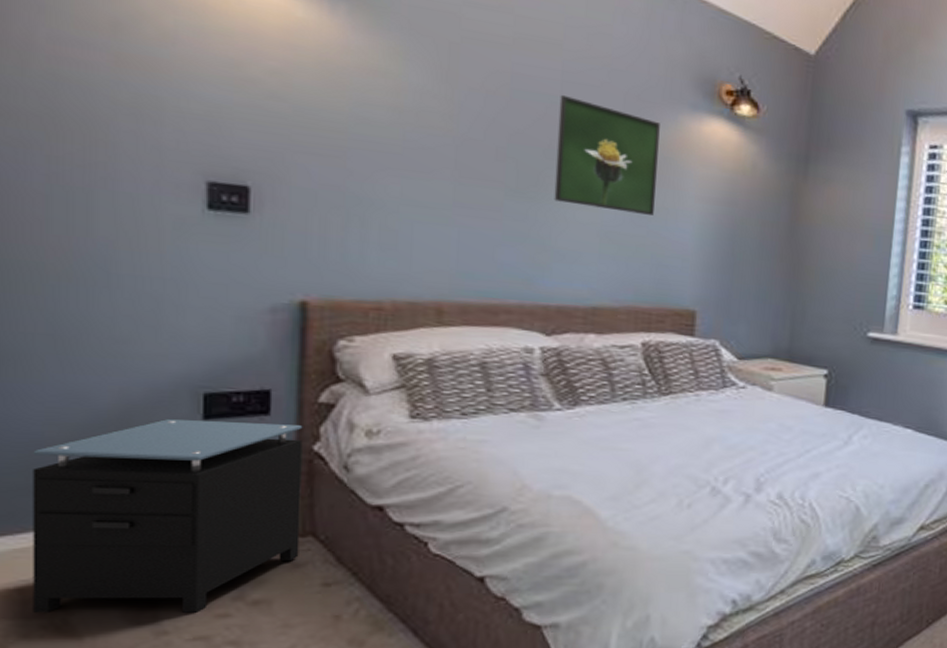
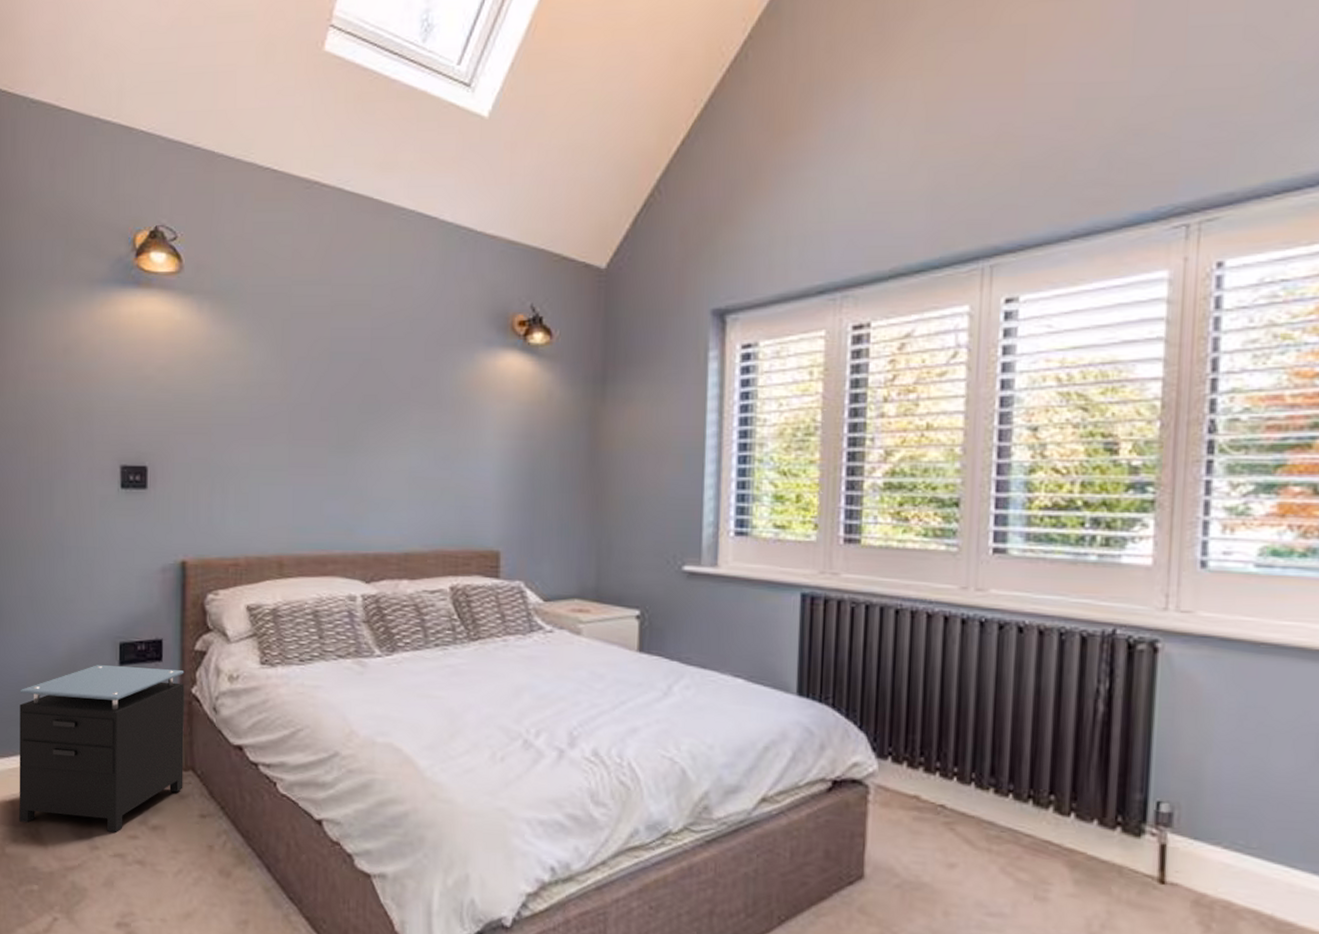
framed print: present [554,94,660,215] -> none [368,350,458,457]

